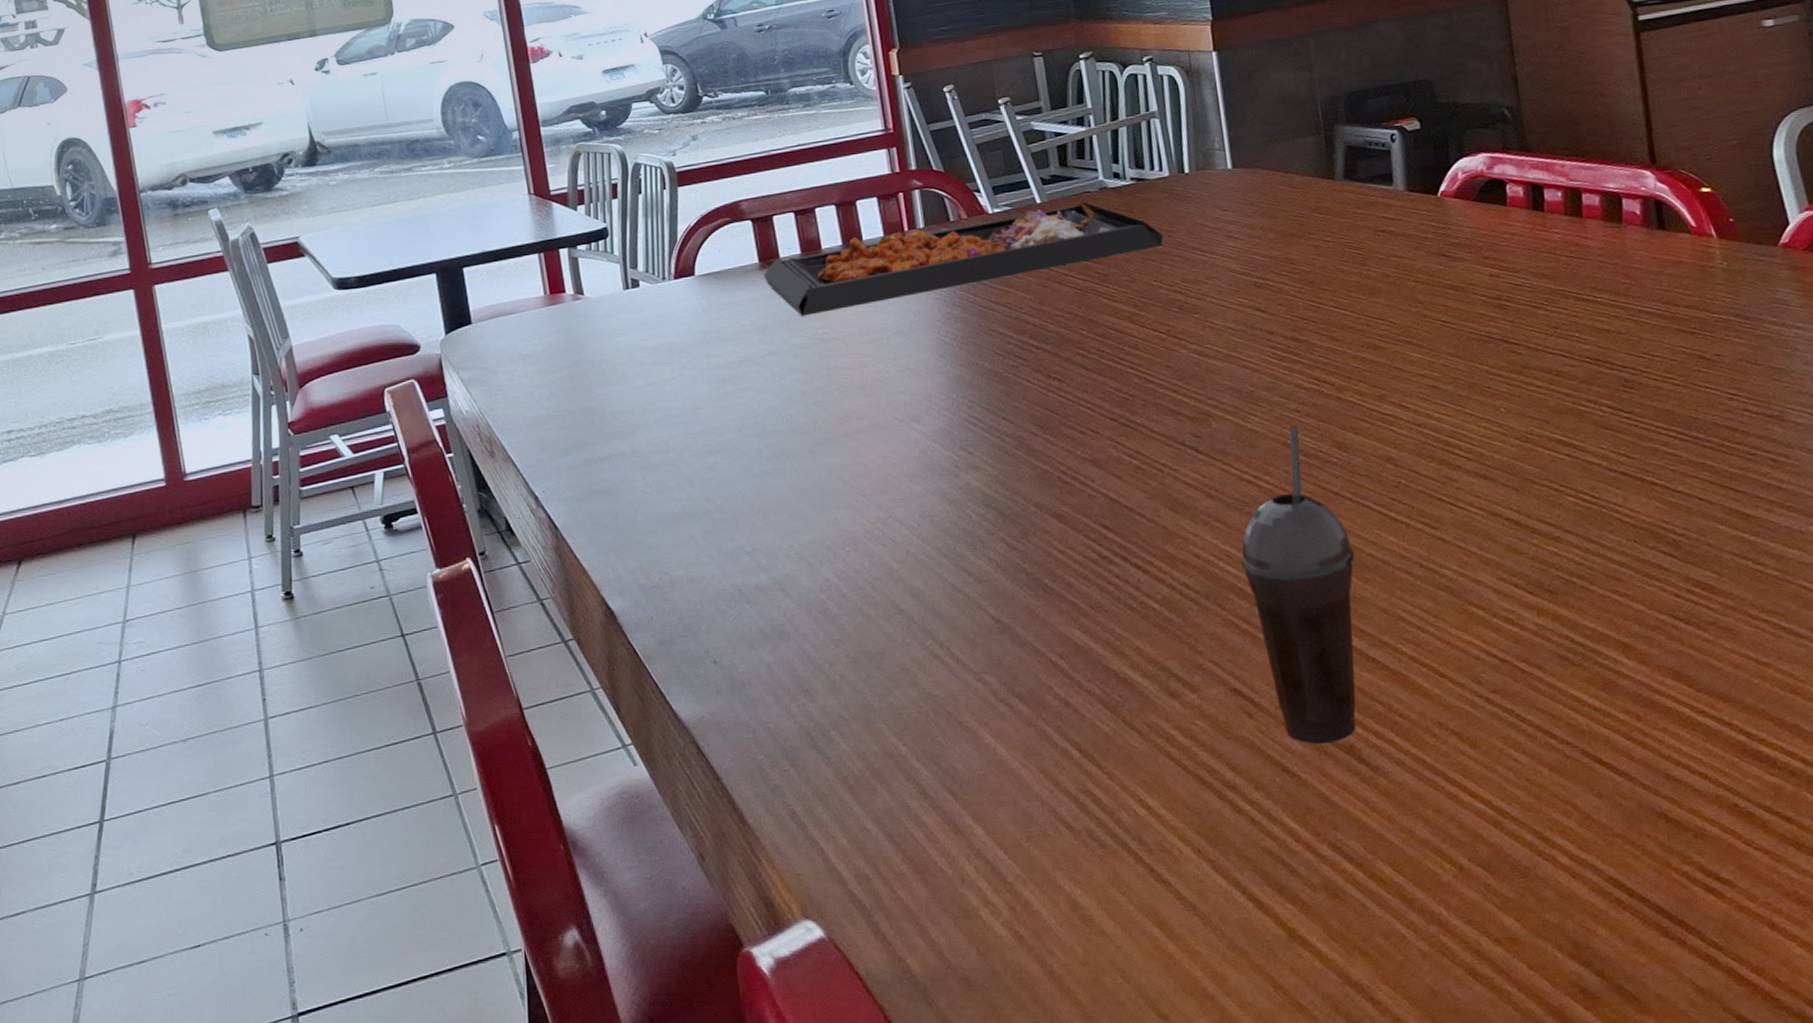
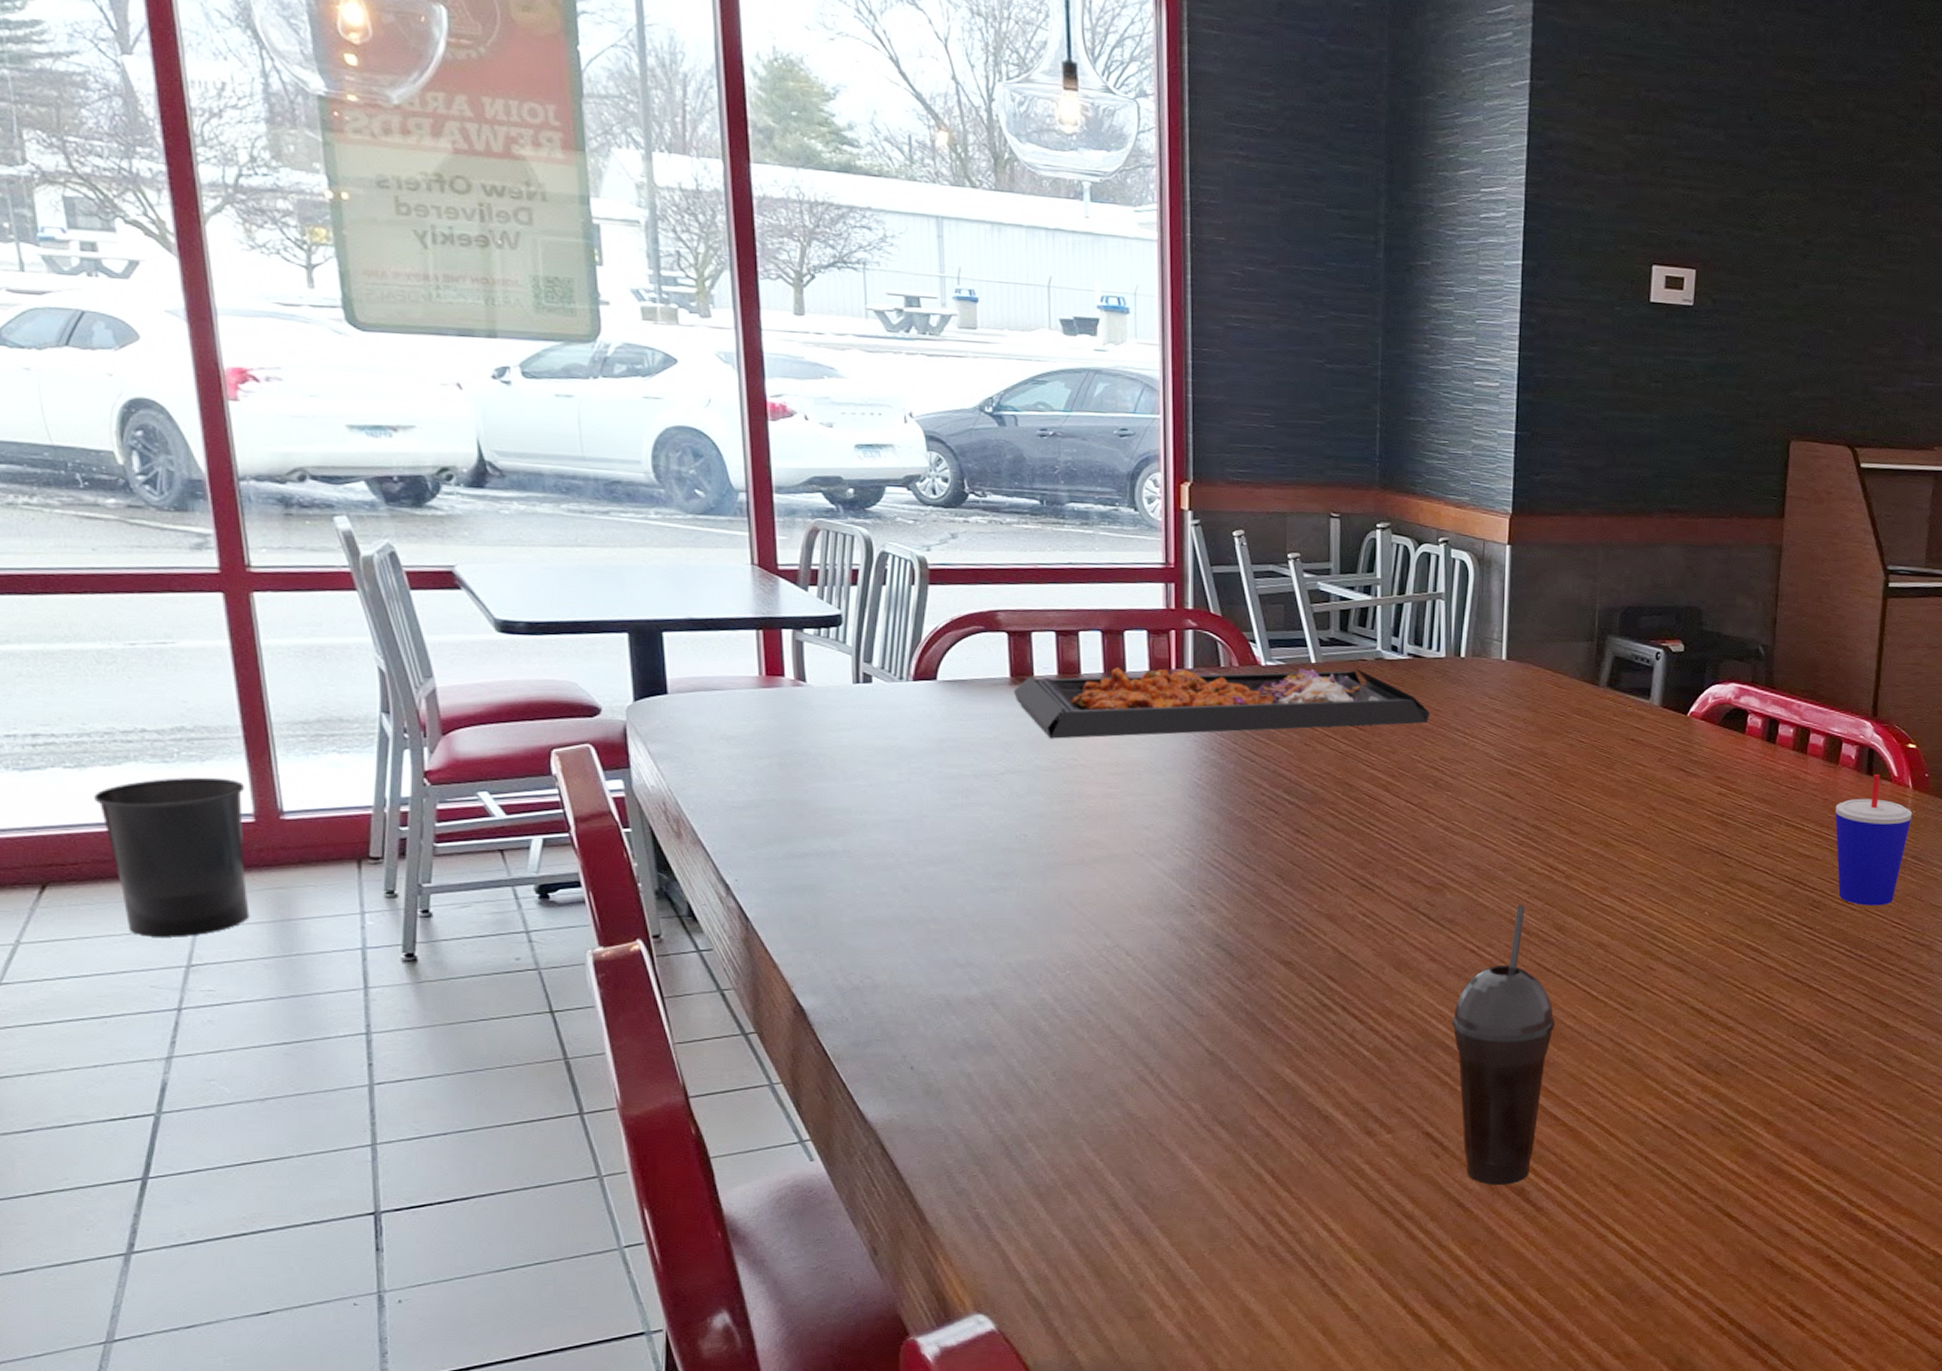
waste bin: none [51,450,167,598] -> present [94,777,250,937]
beverage cup: none [1629,227,1725,379] -> present [1835,774,1913,906]

